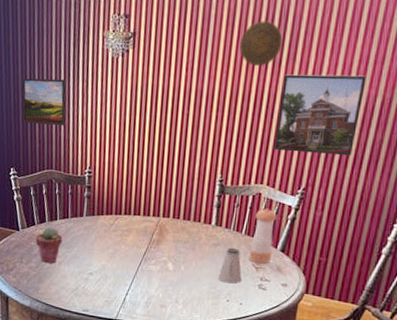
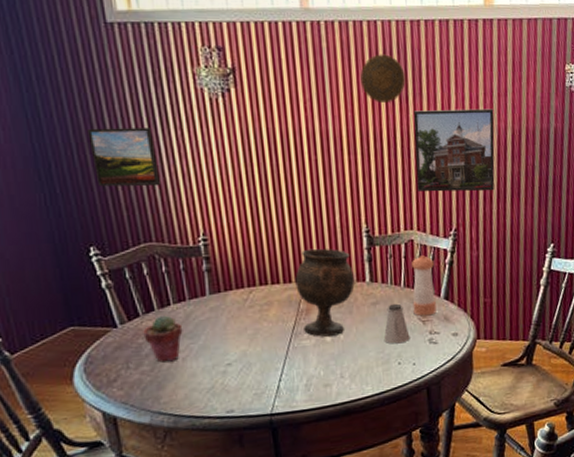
goblet: none [152,190,202,266] -> present [295,248,355,337]

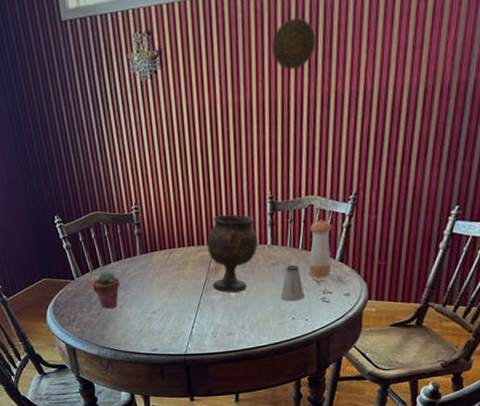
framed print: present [87,128,160,187] -> none [50,112,103,166]
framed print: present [413,109,495,192] -> none [320,64,407,158]

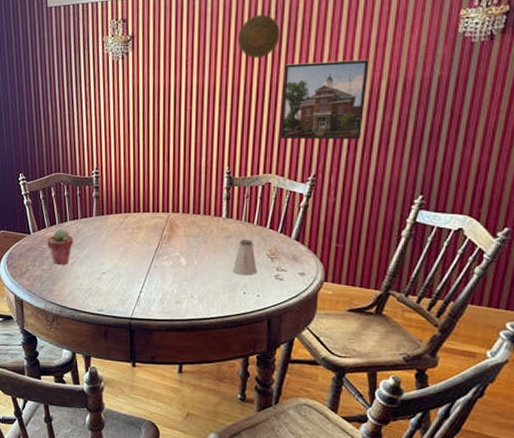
goblet: present [207,214,257,293] -> none [162,185,212,261]
pepper shaker: present [309,220,331,277] -> none [263,198,288,254]
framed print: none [320,64,407,158] -> present [280,59,369,140]

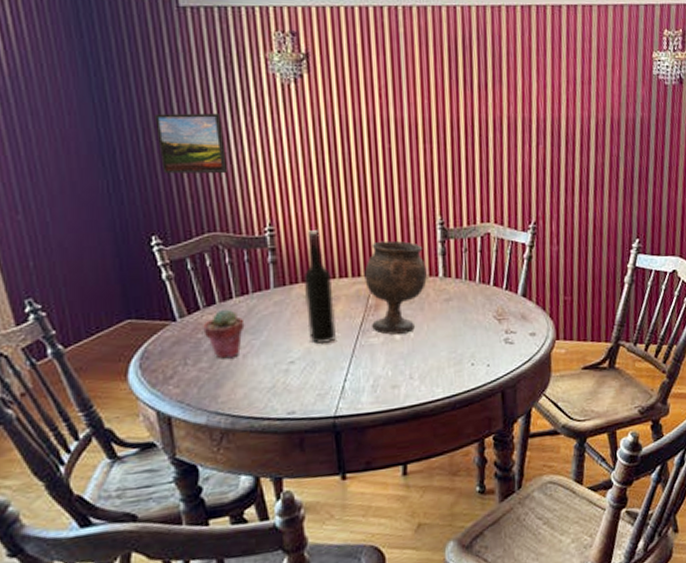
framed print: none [27,85,71,130] -> present [155,113,227,174]
wine bottle: none [116,174,138,262] -> present [303,230,337,345]
goblet: none [162,185,212,261] -> present [364,240,427,335]
saltshaker: present [232,239,257,275] -> none [456,300,485,344]
decorative plate: present [238,14,280,59] -> none [438,40,485,91]
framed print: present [280,59,369,140] -> none [492,97,578,183]

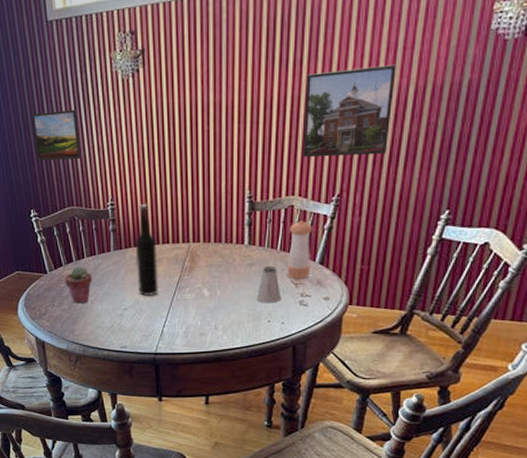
goblet: present [364,240,427,335] -> none [182,213,234,292]
saltshaker: none [456,300,485,344] -> present [256,266,281,303]
pepper shaker: none [488,250,513,314] -> present [287,221,312,279]
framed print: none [492,97,578,183] -> present [303,64,396,158]

